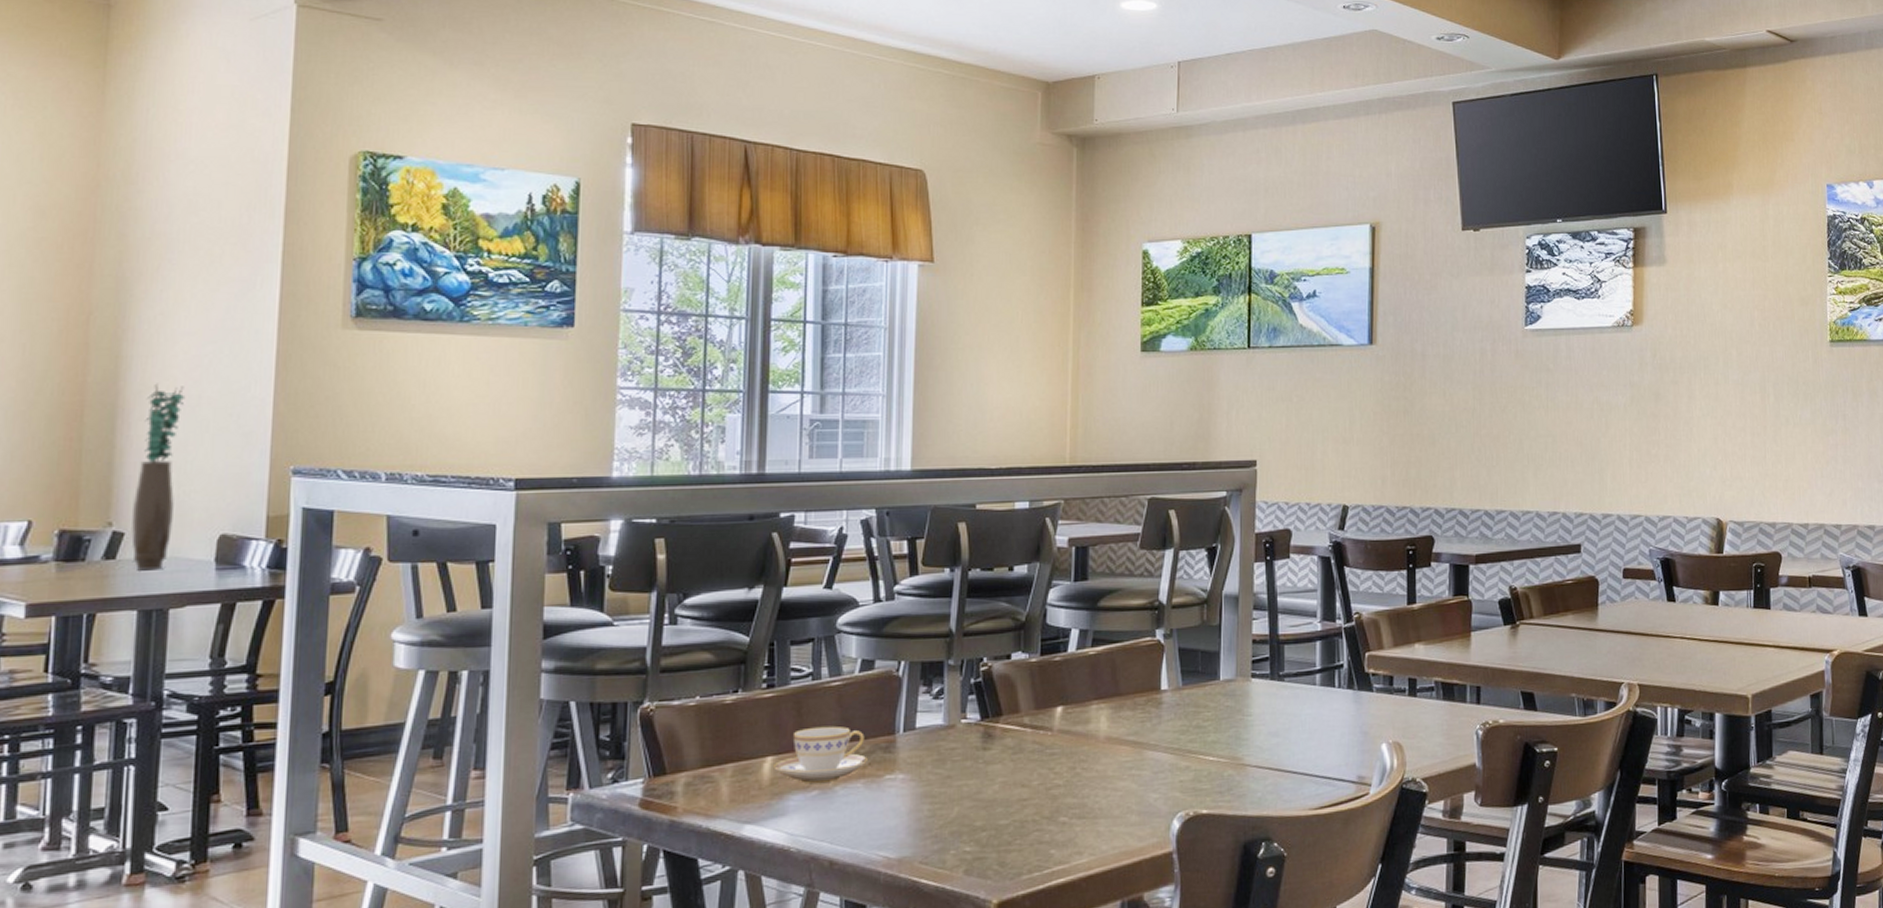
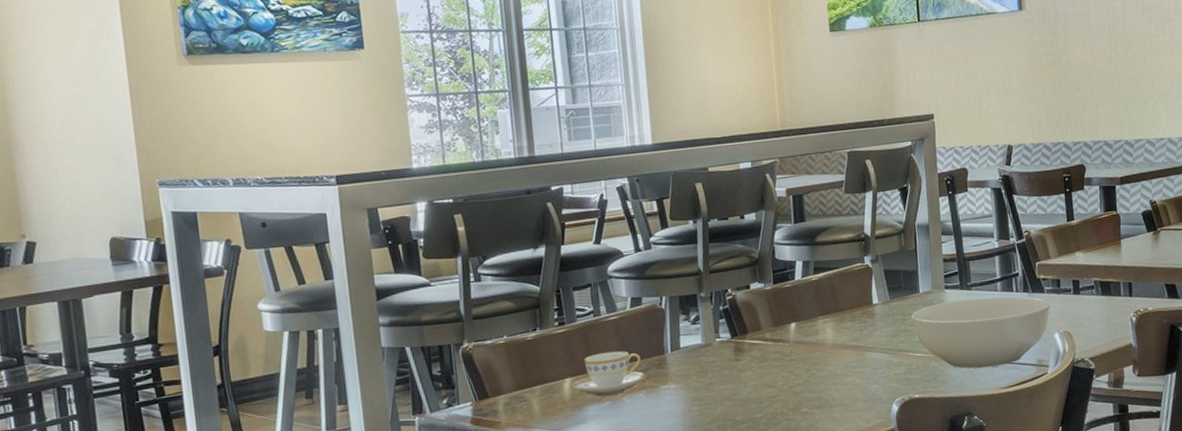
vase: present [130,383,186,571] -> none [34,121,73,271]
bowl: none [1206,691,1380,782] -> present [910,296,1051,369]

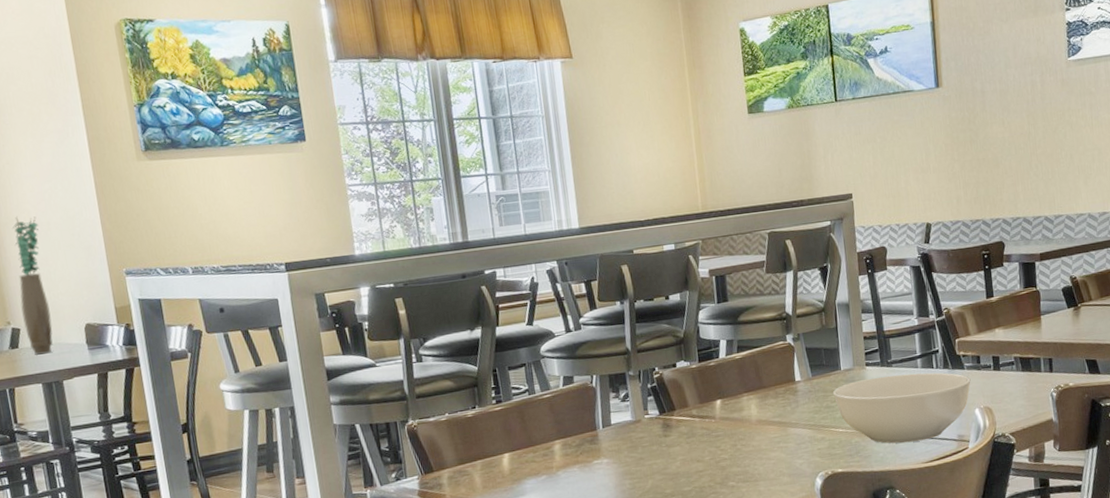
vase: none [34,121,73,271] -> present [13,216,53,355]
teacup: present [572,351,645,397] -> none [510,427,579,471]

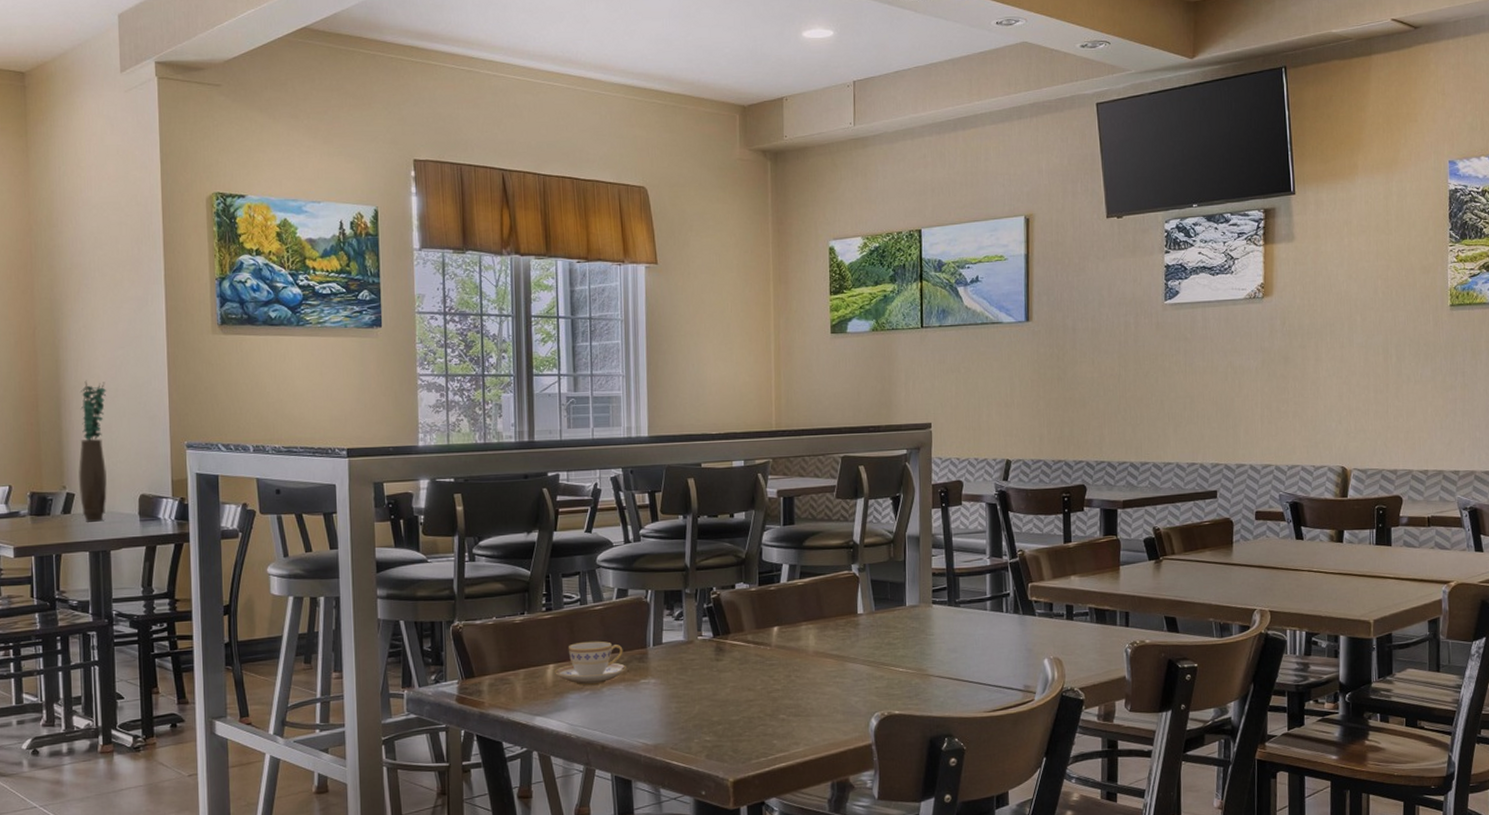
teacup: none [510,427,579,471] -> present [555,641,626,685]
bowl: present [832,372,971,444] -> none [895,615,1042,689]

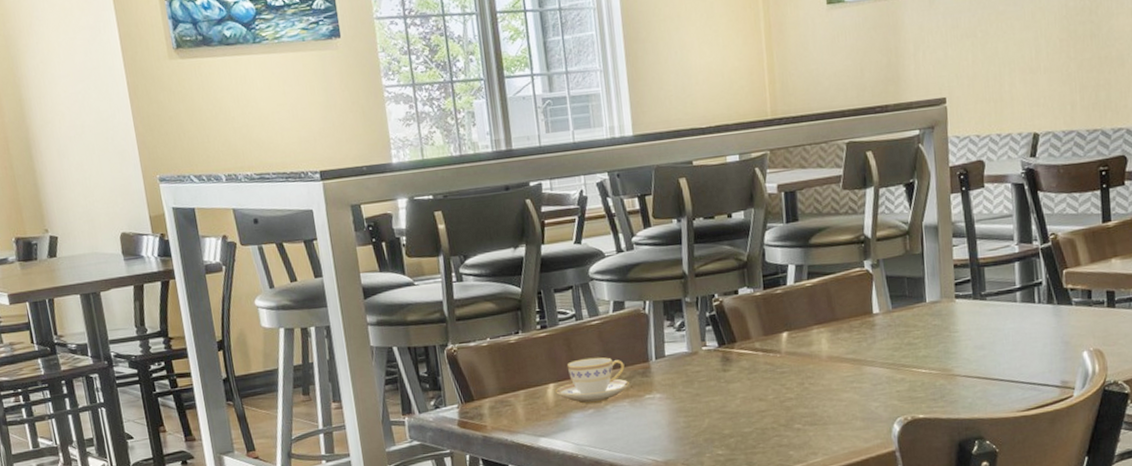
vase: present [78,380,107,522] -> none [48,118,90,265]

